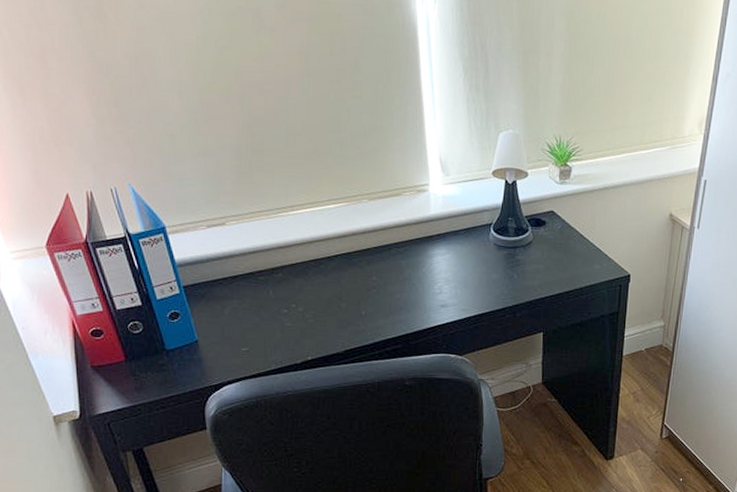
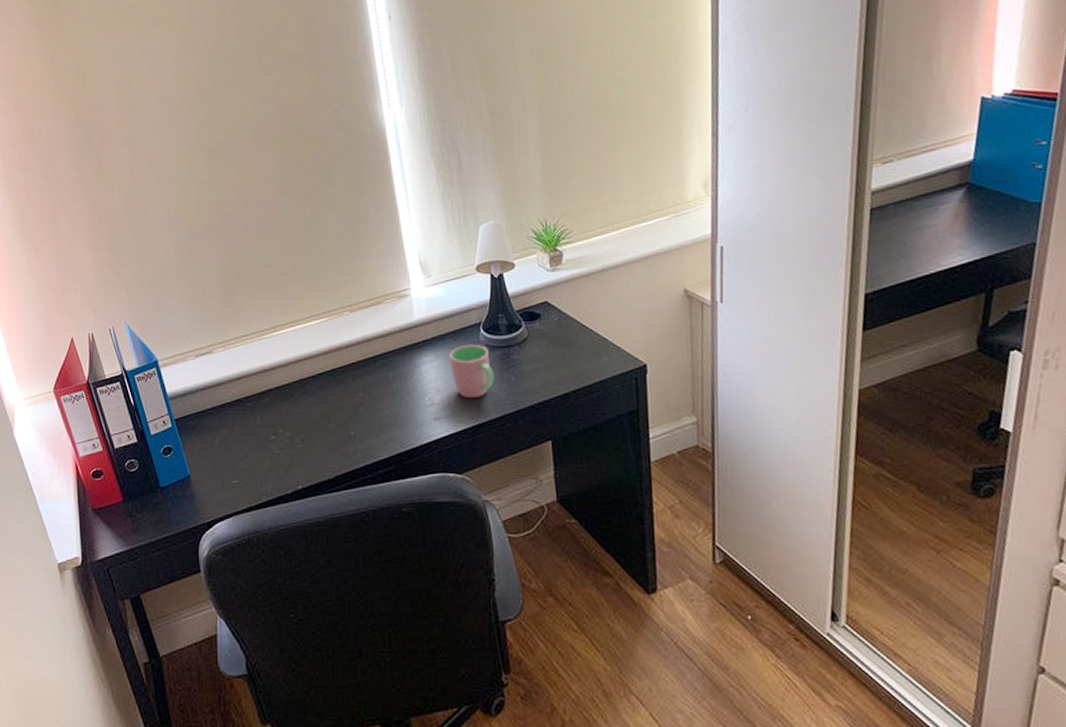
cup: none [460,242,499,290] -> present [449,344,494,398]

